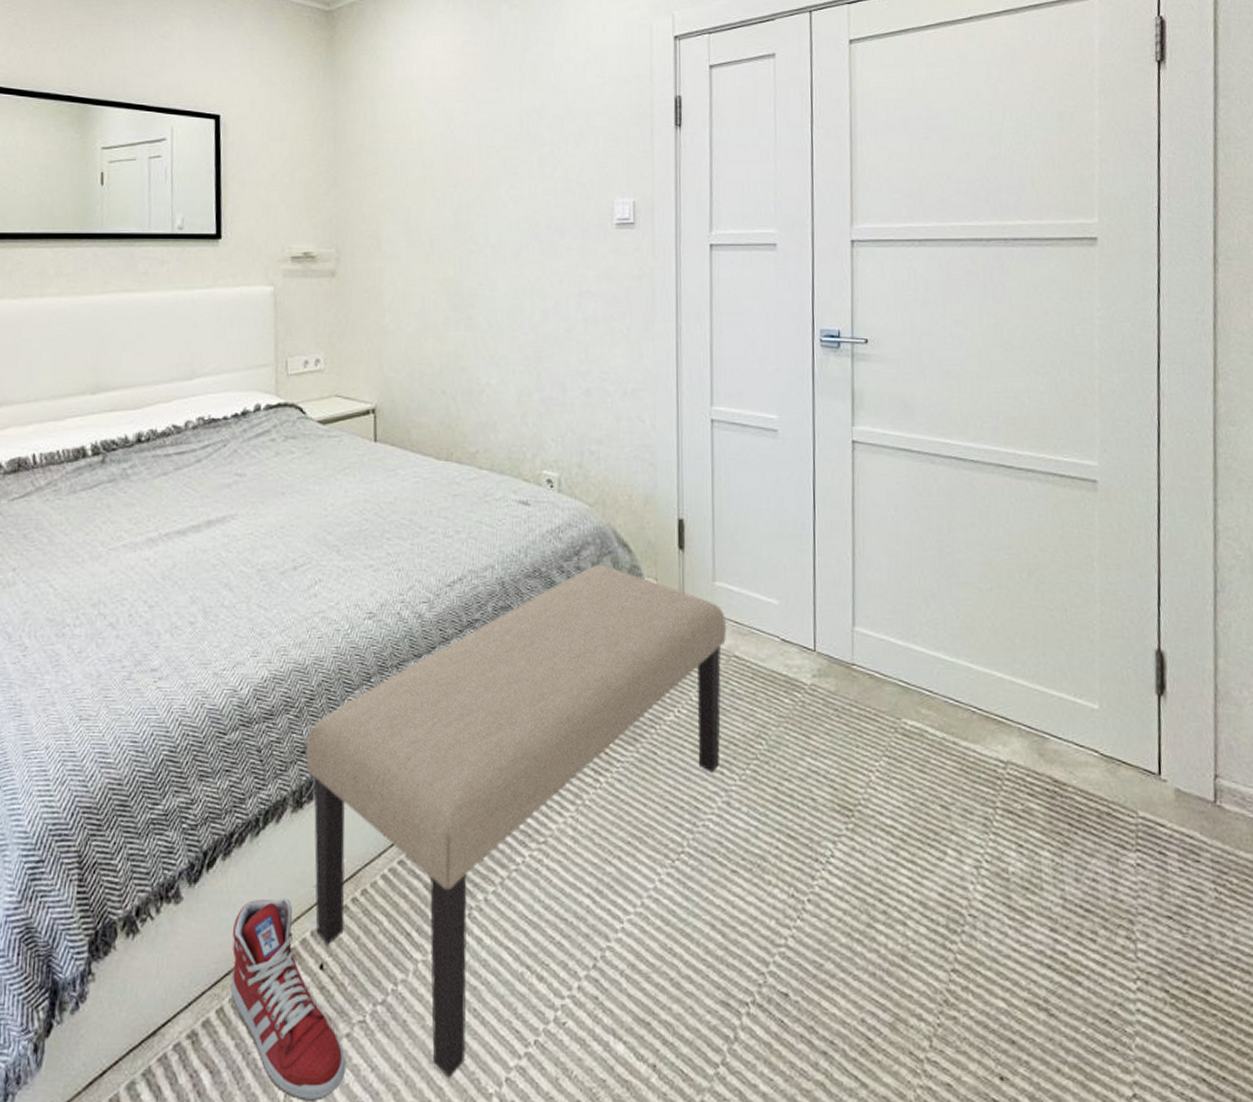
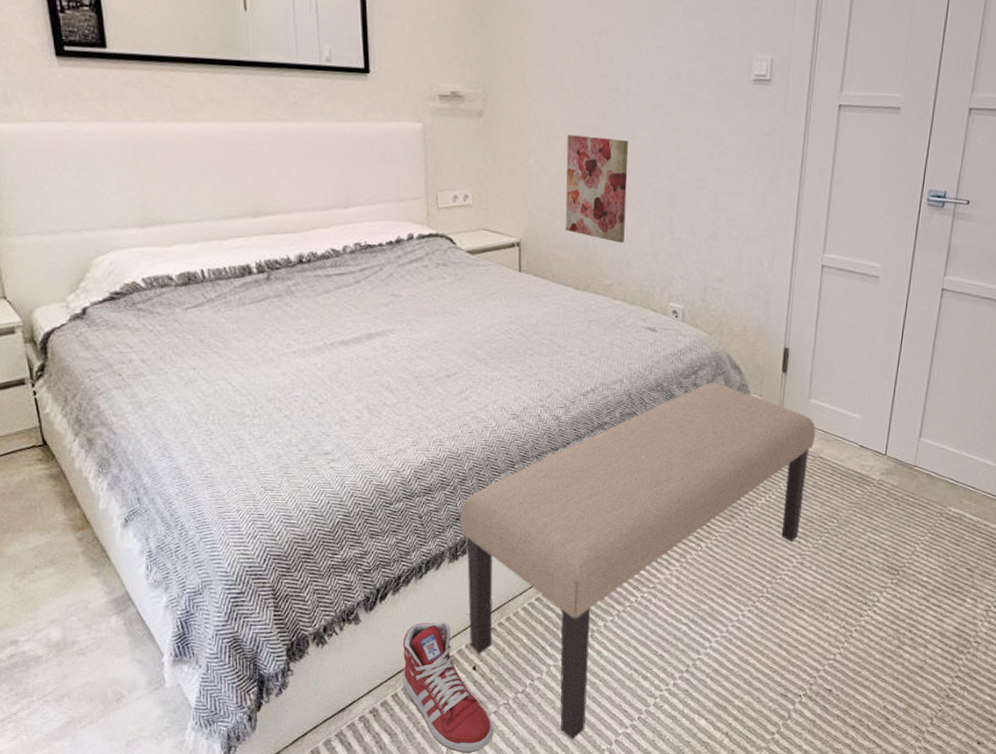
wall art: none [423,290,490,405] -> present [565,135,629,243]

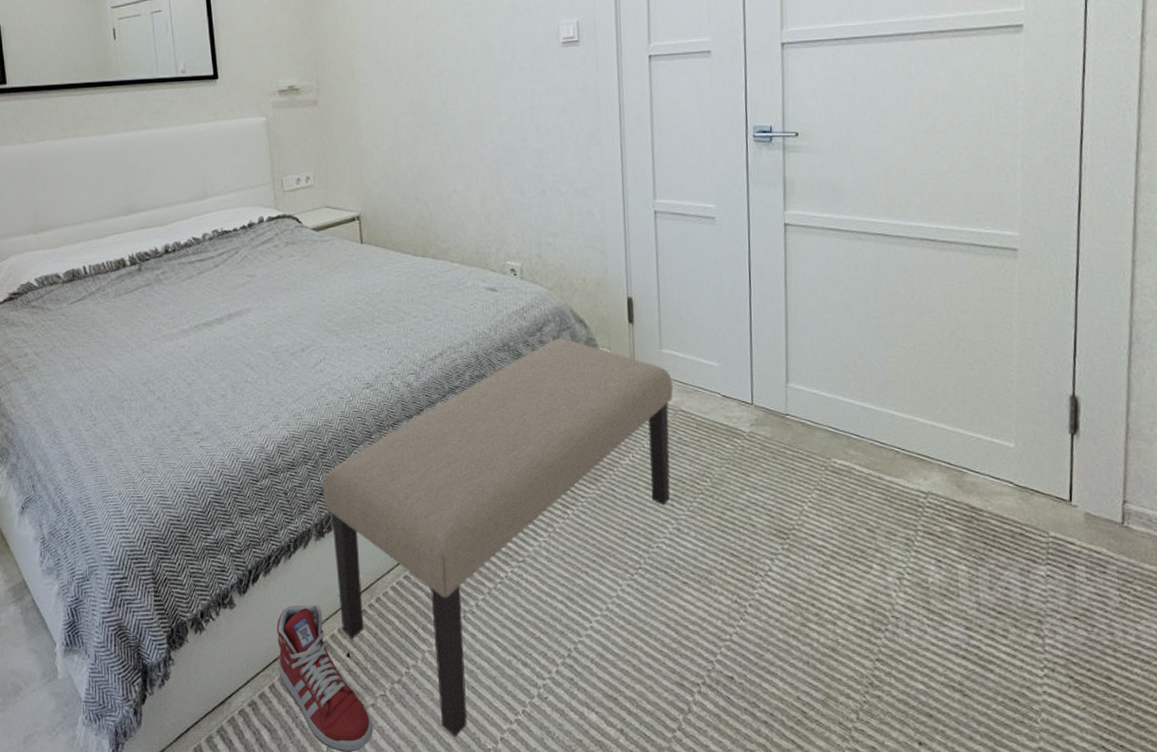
wall art: present [565,135,629,243] -> none [394,111,456,208]

